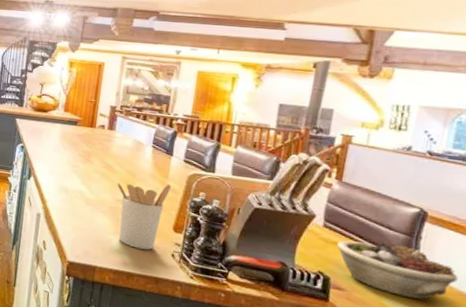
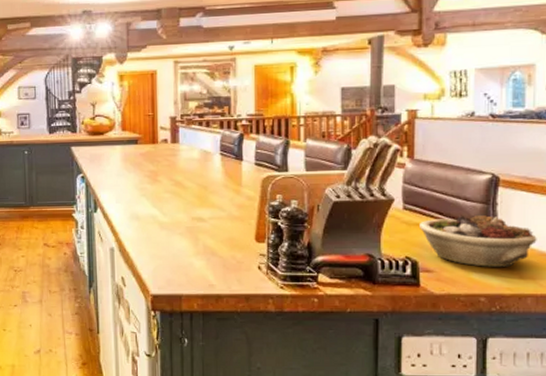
utensil holder: present [117,183,172,250] -> none [190,192,247,267]

